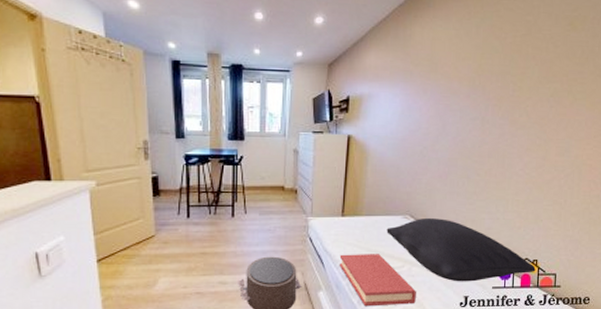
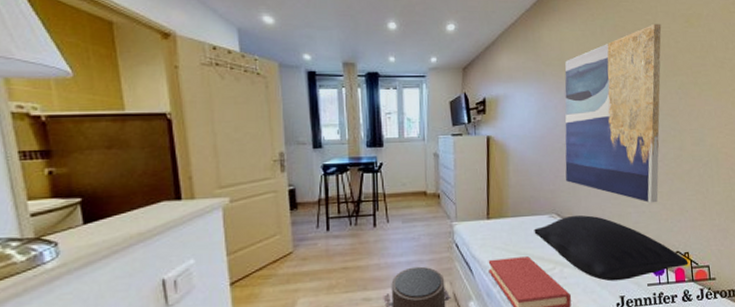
wall art: none [423,25,542,211] -> present [565,23,662,203]

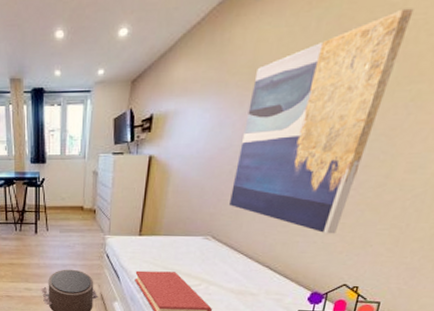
pillow: present [534,215,689,281] -> none [185,239,355,304]

